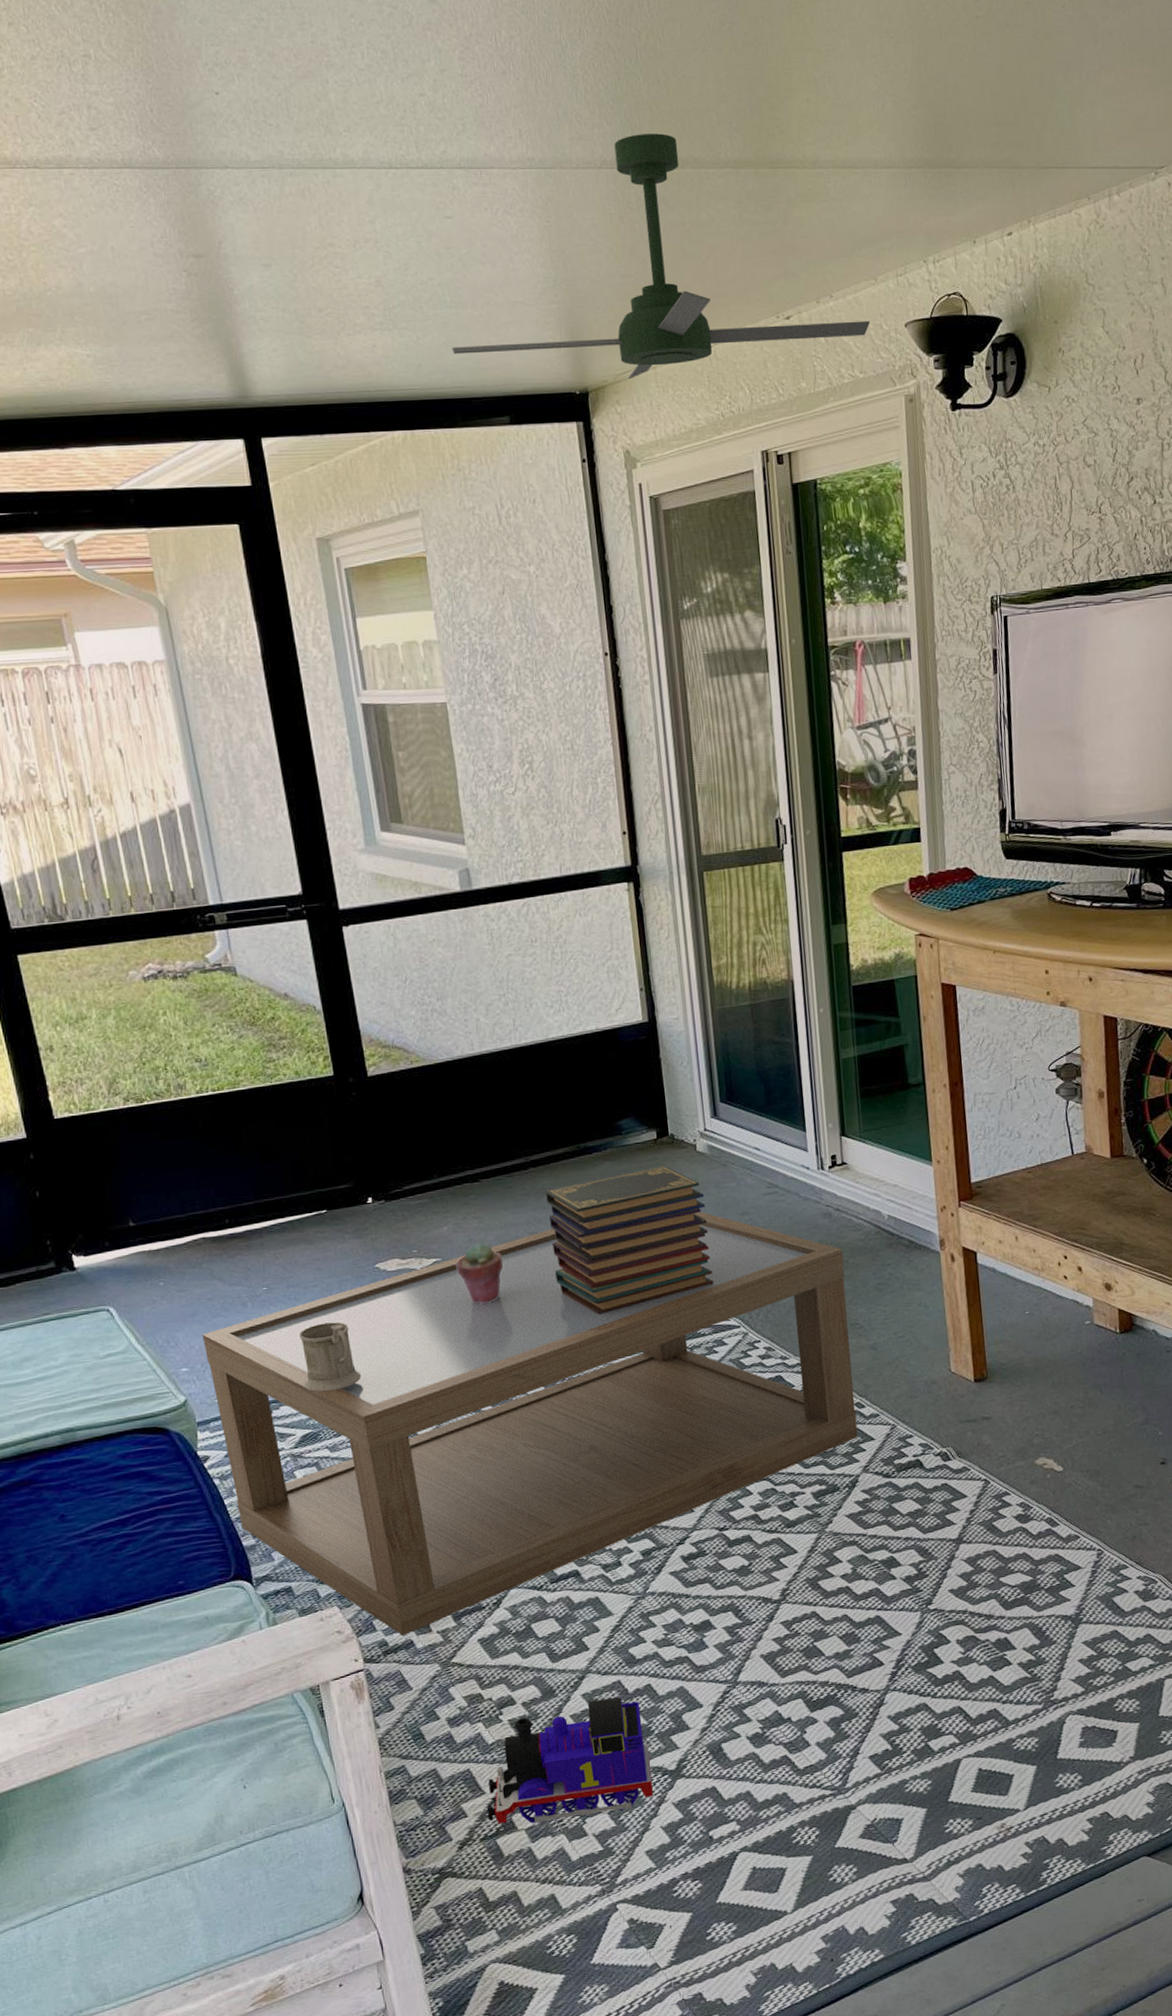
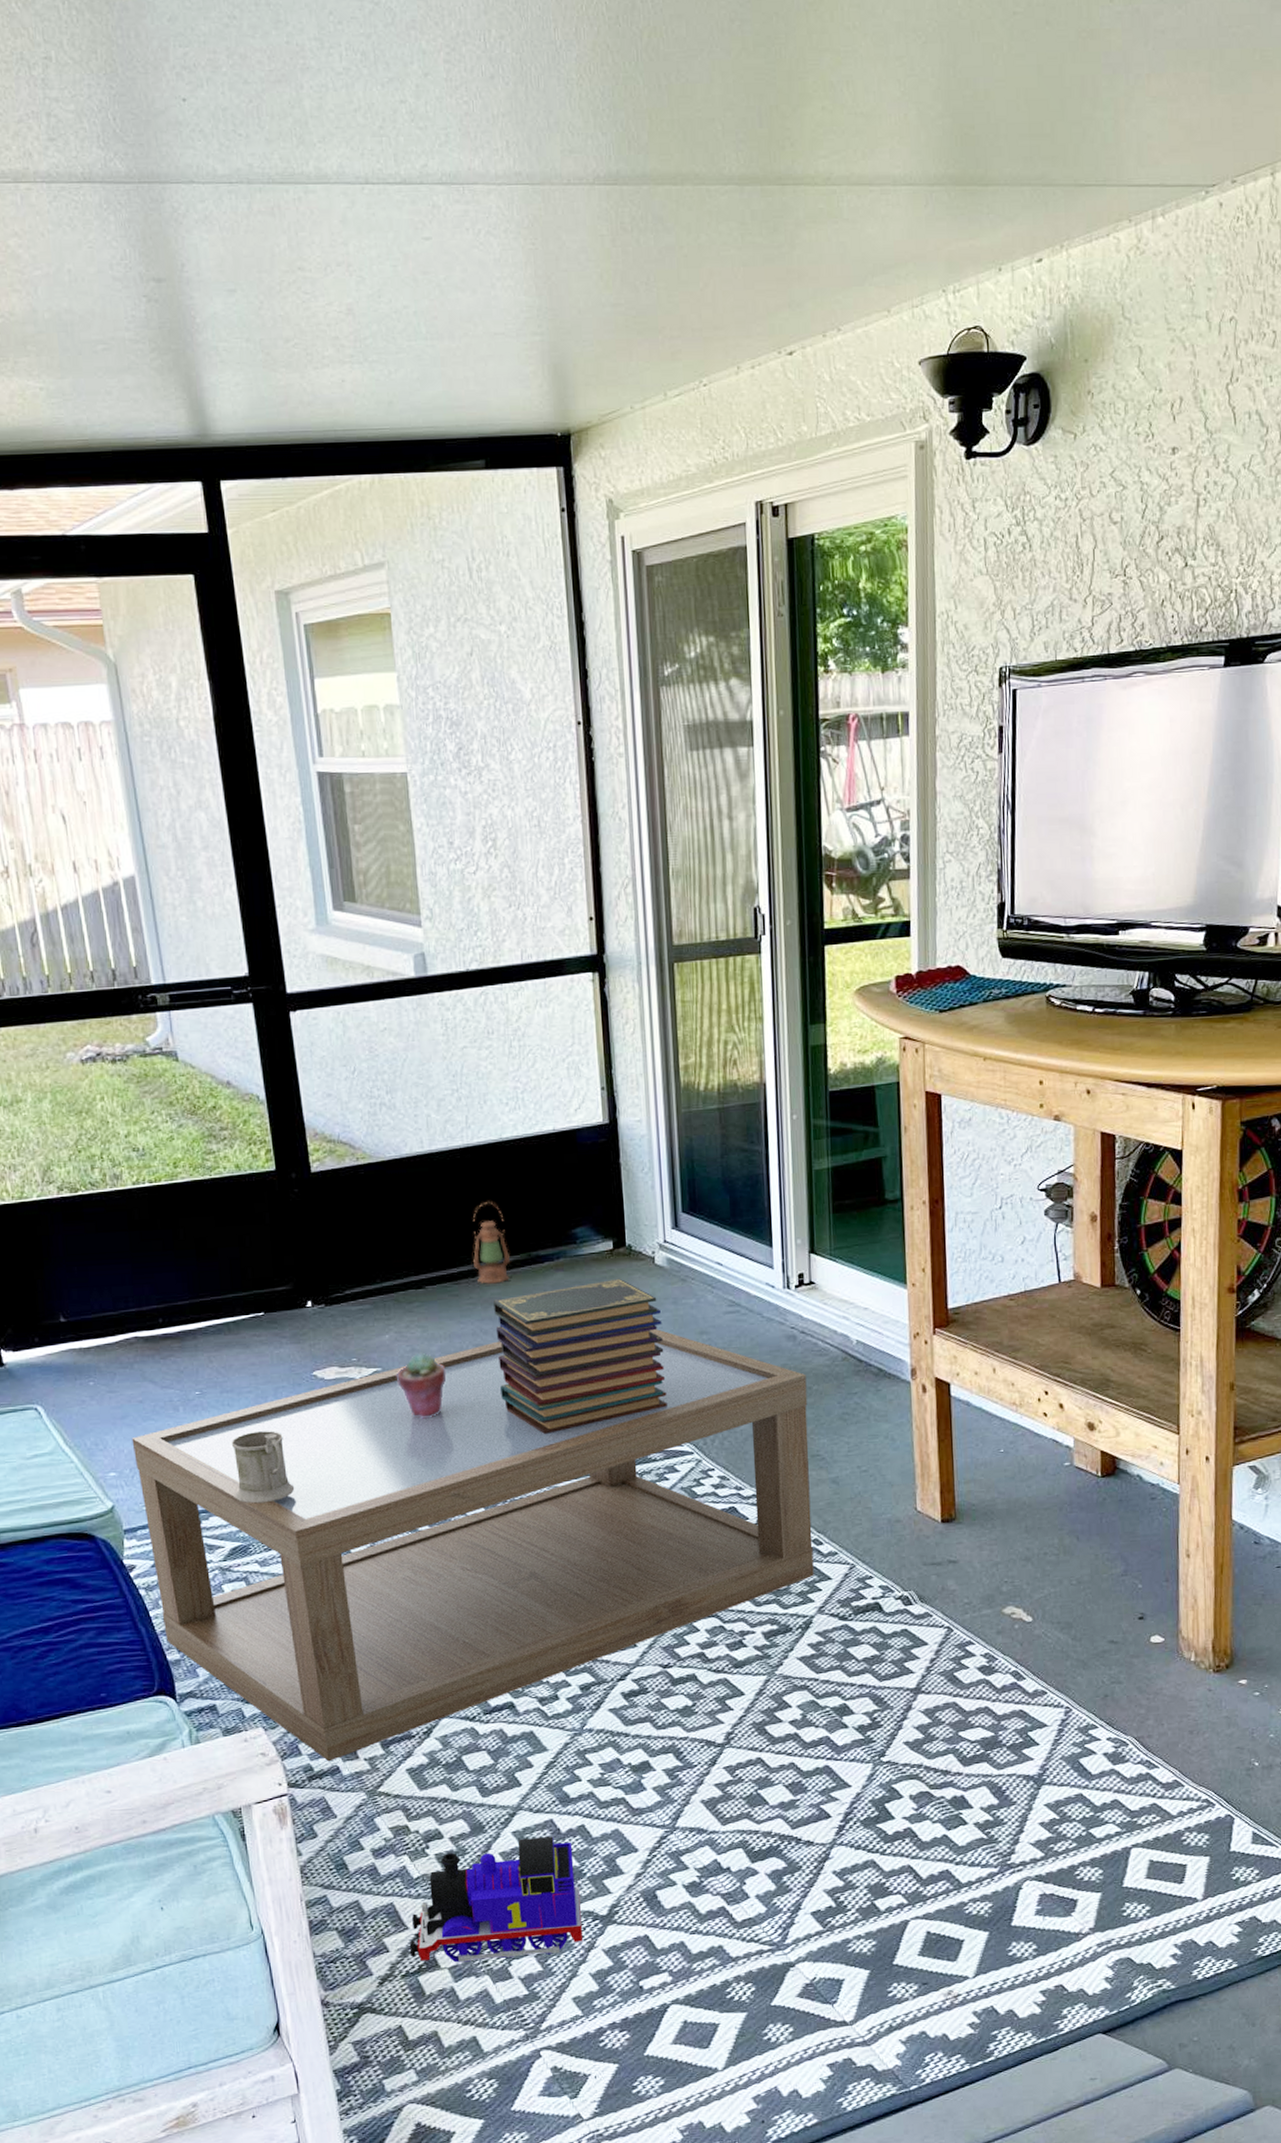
ceiling fan: present [451,133,870,380] -> none [425,145,880,421]
lantern: none [524,1098,560,1175] -> present [473,1202,510,1284]

